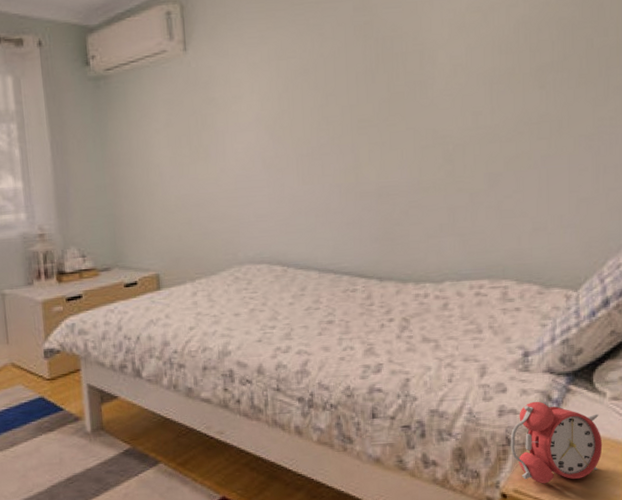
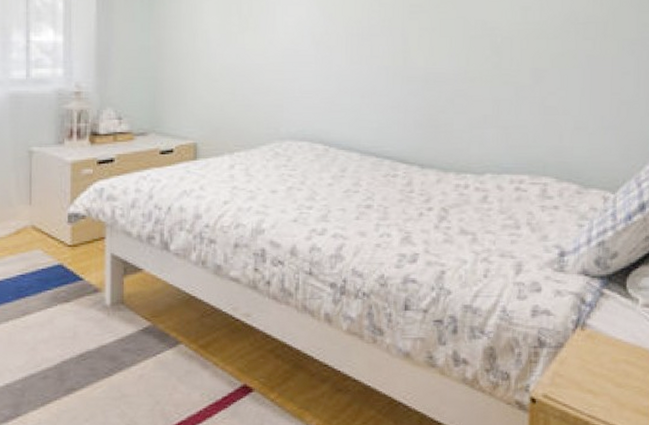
alarm clock: present [510,401,603,484] -> none [542,303,633,390]

